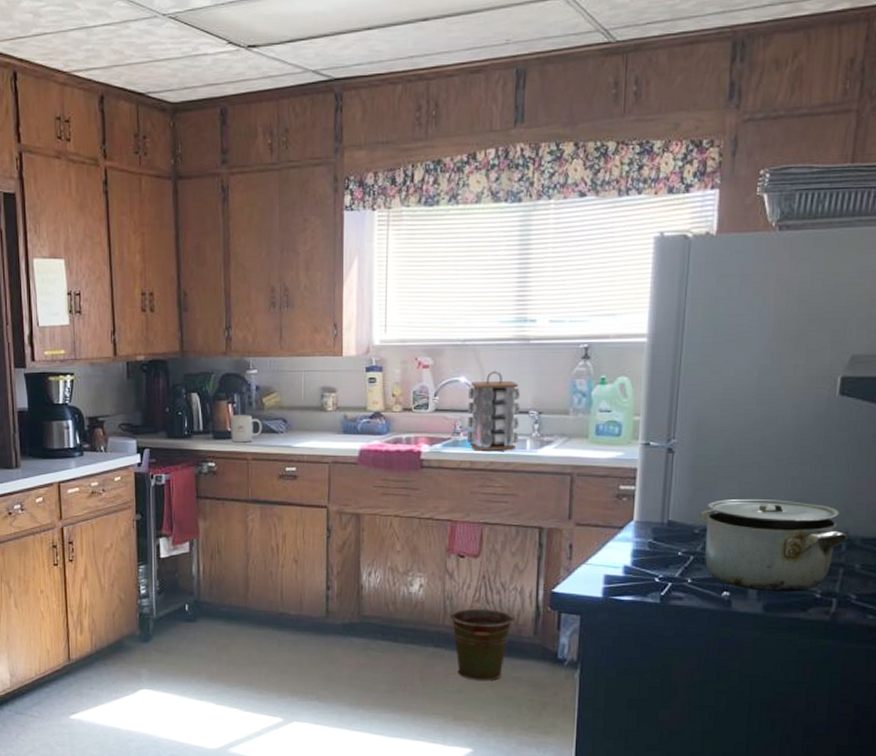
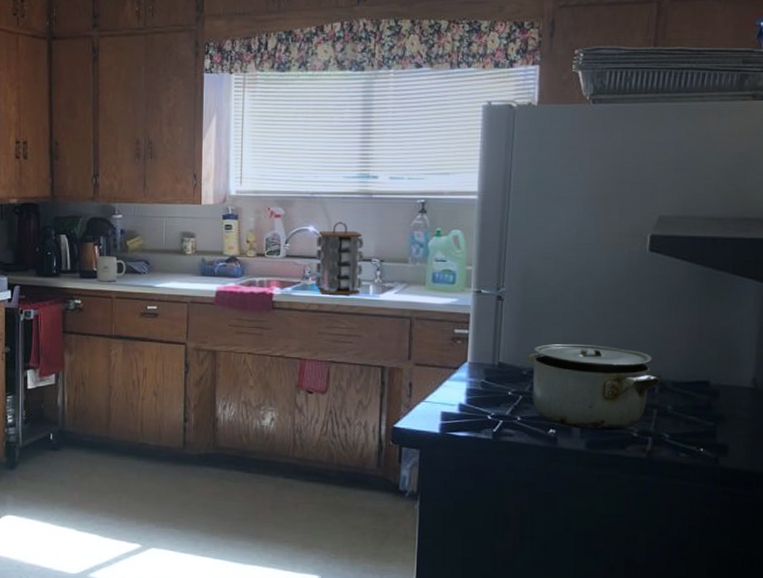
bucket: present [448,608,515,681] -> none [297,441,360,510]

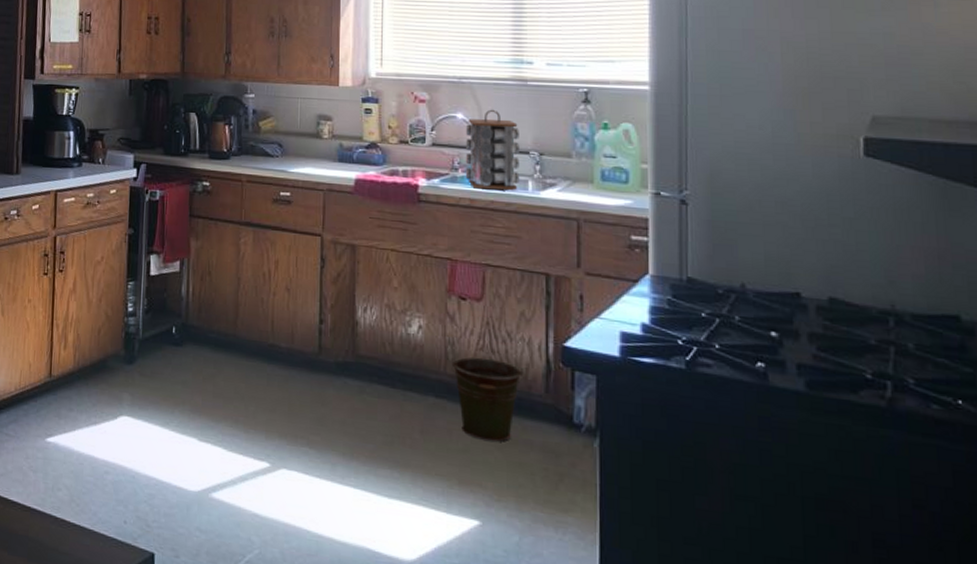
mug: present [96,256,126,282] -> none [226,136,258,165]
bucket: none [297,441,360,510] -> present [450,357,524,442]
saucepan: present [528,343,660,431] -> none [723,258,895,370]

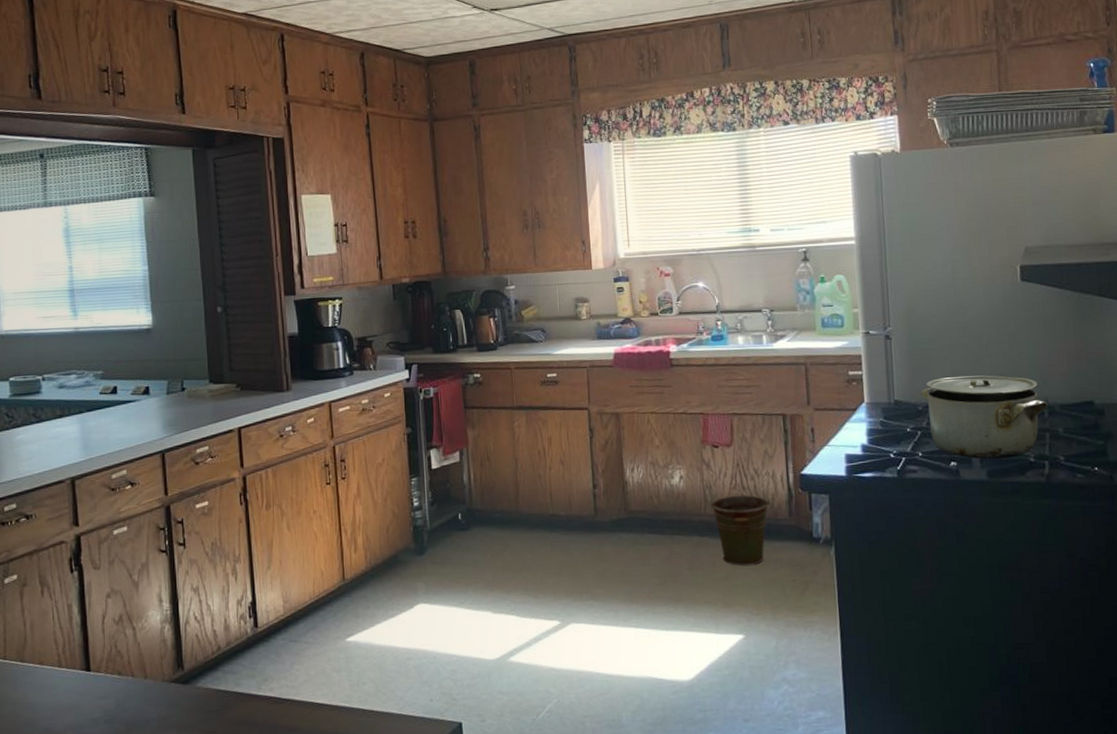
spice rack: present [465,109,520,191] -> none [706,275,756,348]
saucepan: none [723,258,895,370] -> present [921,375,1048,459]

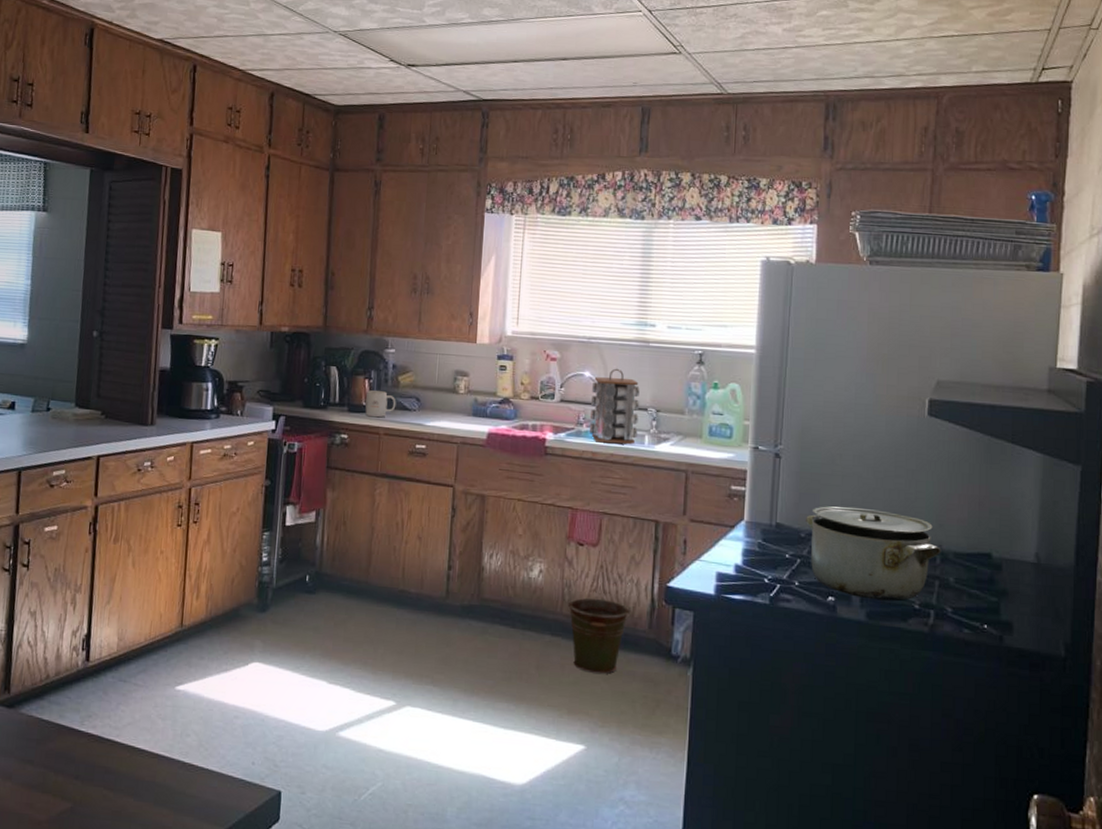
mug: none [492,327,523,354] -> present [365,390,396,418]
spice rack: none [706,275,756,348] -> present [589,368,640,445]

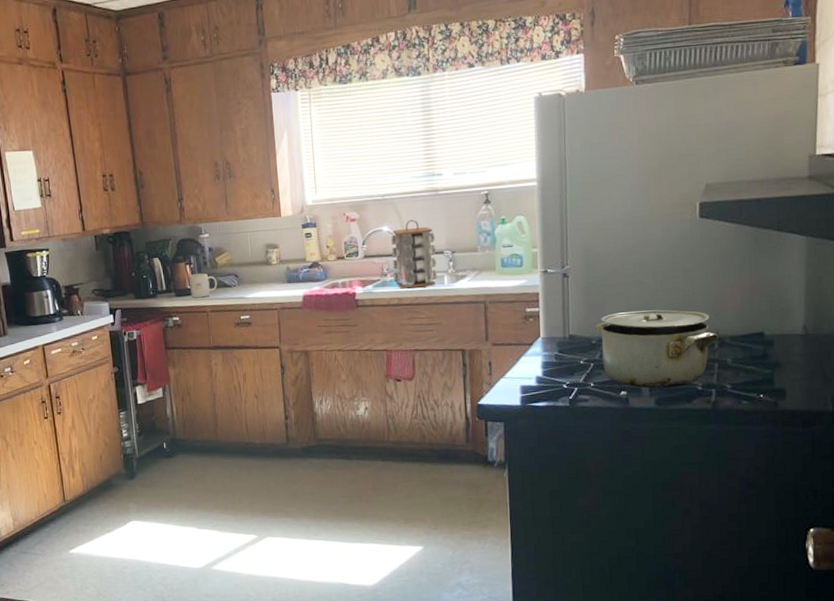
bucket: present [566,598,631,674] -> none [392,424,449,487]

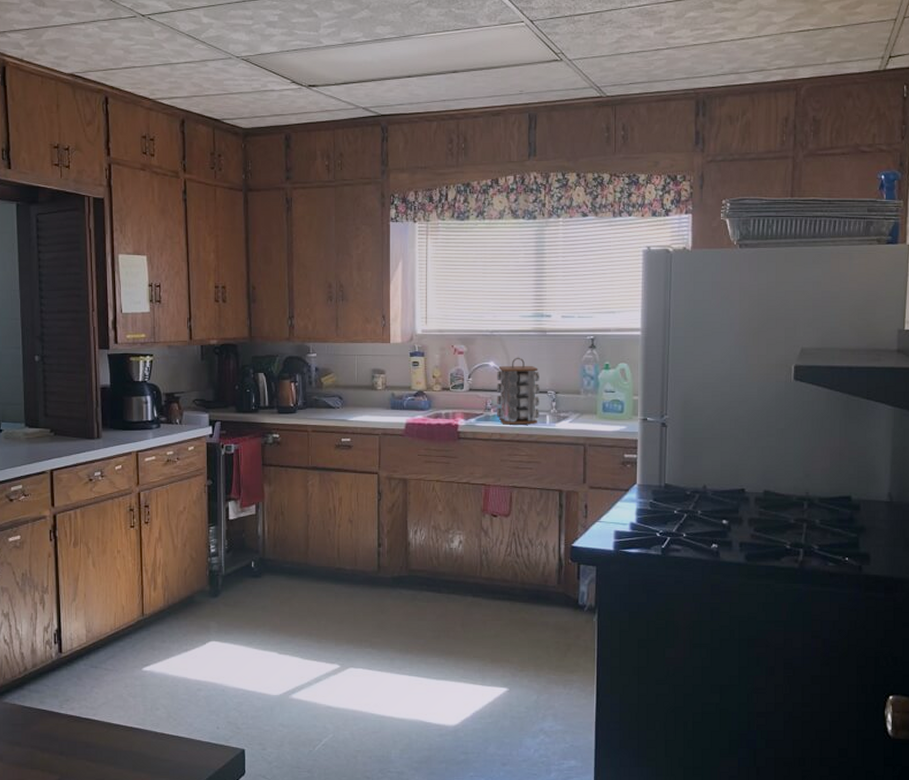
mug: present [189,273,218,298] -> none [292,393,321,417]
saucepan: present [595,309,719,389] -> none [691,465,808,544]

